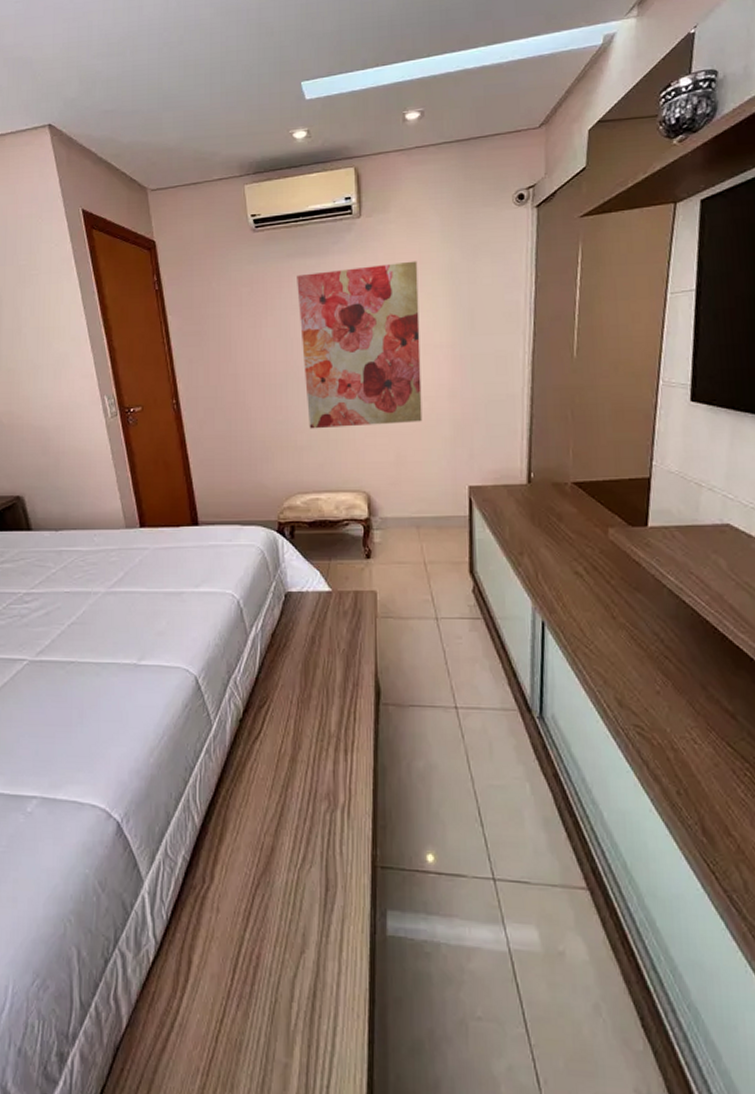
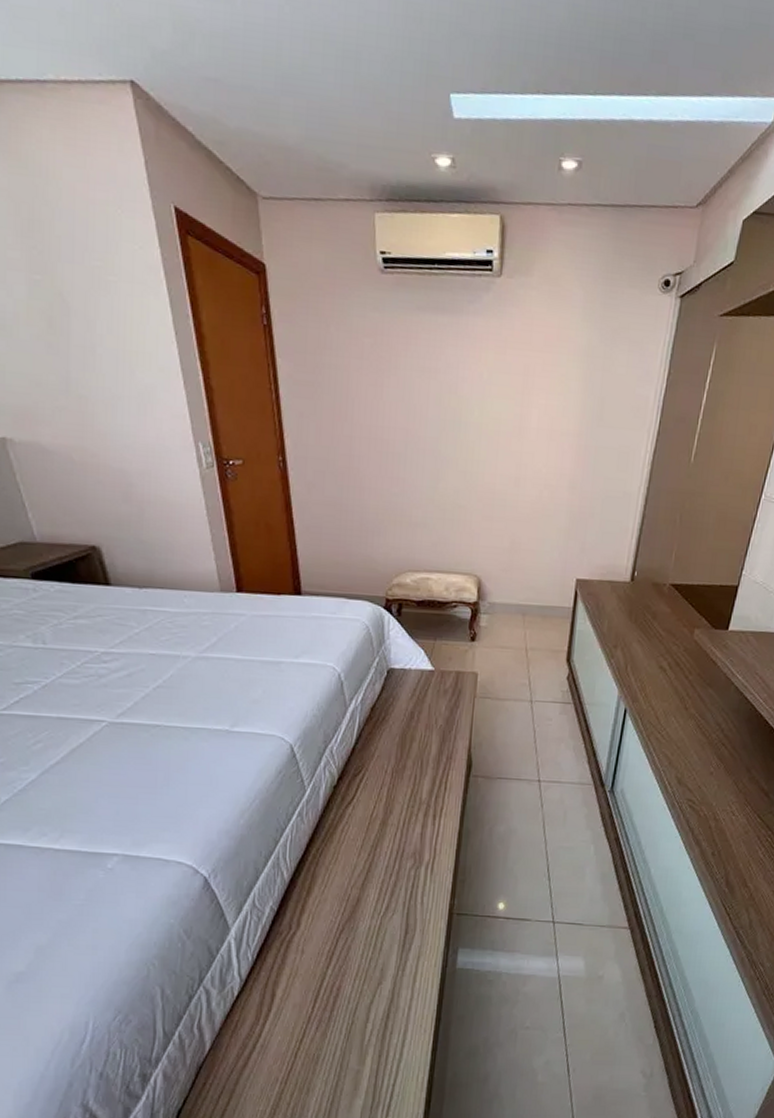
wall art: present [297,261,423,429] -> none [425,332,555,511]

